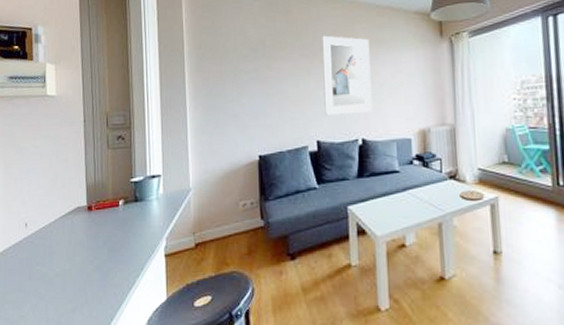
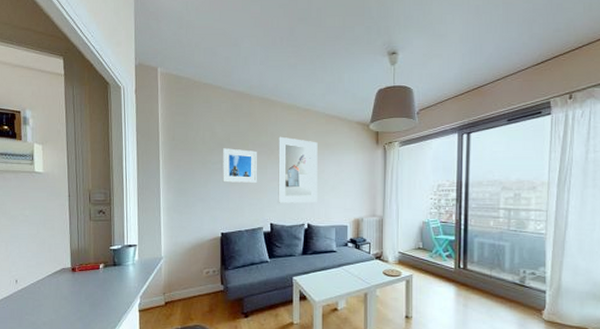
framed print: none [256,53,300,95] -> present [222,148,258,183]

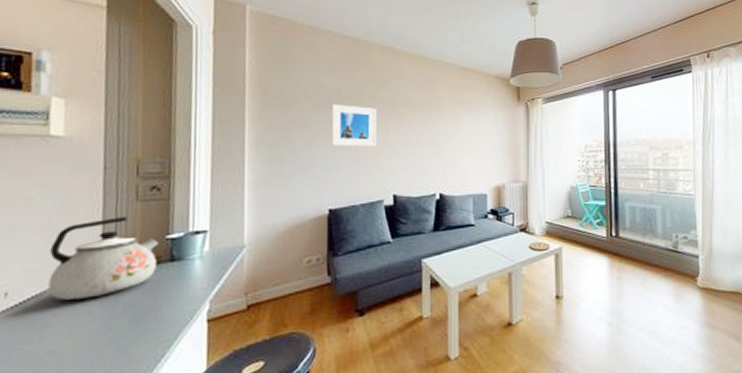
kettle: none [39,232,106,288] -> present [48,217,160,300]
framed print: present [278,136,318,203] -> none [403,91,451,170]

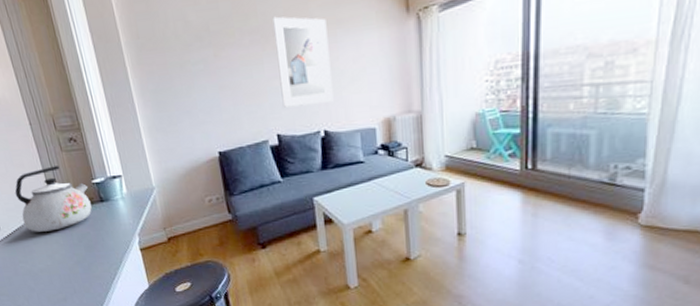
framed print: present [331,104,377,146] -> none [201,40,254,88]
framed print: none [403,91,451,170] -> present [272,16,334,108]

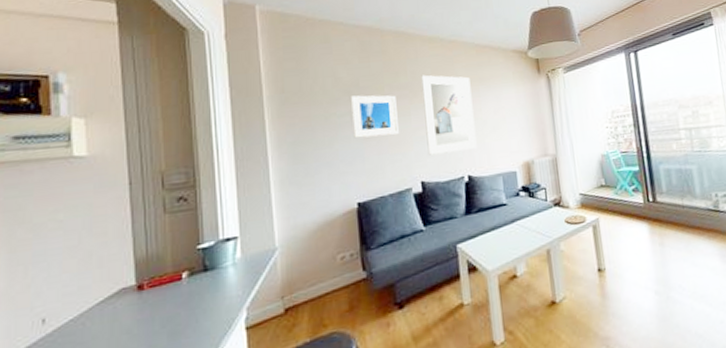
kettle: present [14,166,92,232] -> none [83,231,191,322]
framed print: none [201,40,254,88] -> present [350,95,400,139]

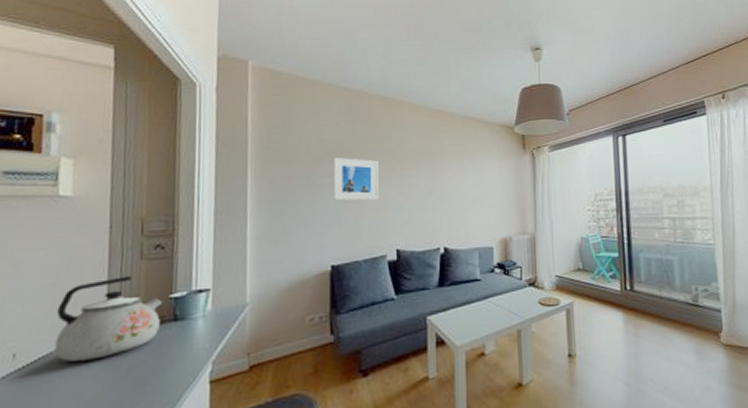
kettle: none [83,231,191,322] -> present [54,276,163,362]
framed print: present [421,74,477,155] -> none [406,142,455,224]

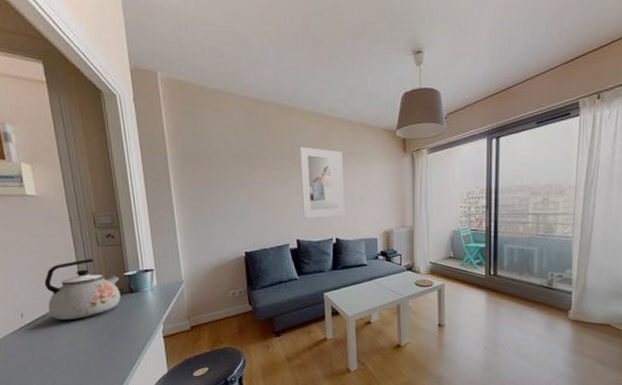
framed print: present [333,158,380,201] -> none [238,161,280,199]
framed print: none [406,142,455,224] -> present [300,146,345,218]

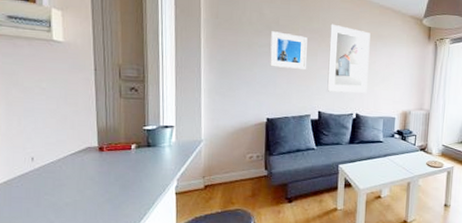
kettle: present [44,259,121,320] -> none [60,109,139,168]
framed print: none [238,161,280,199] -> present [270,31,307,69]

